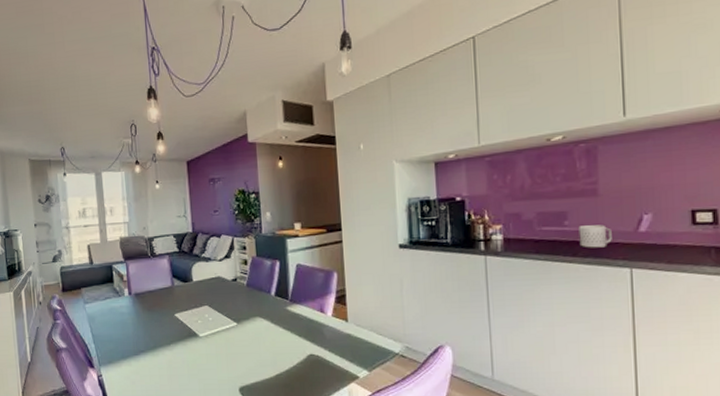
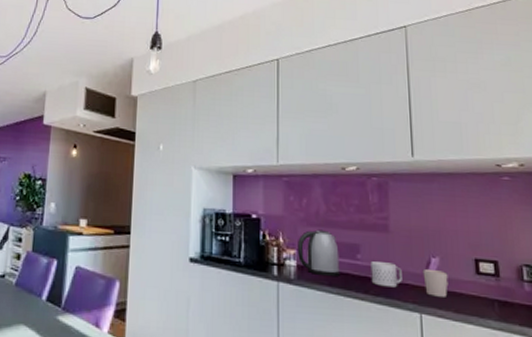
kettle: none [503,202,547,246] -> present [298,229,340,277]
cup: none [634,225,661,251] -> present [422,268,449,297]

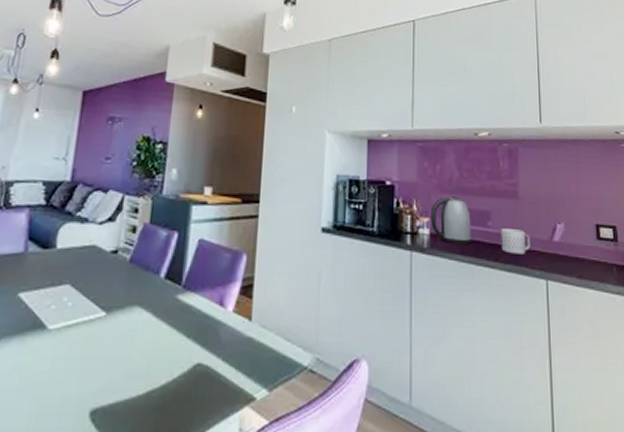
cup: present [422,268,449,297] -> none [549,234,572,263]

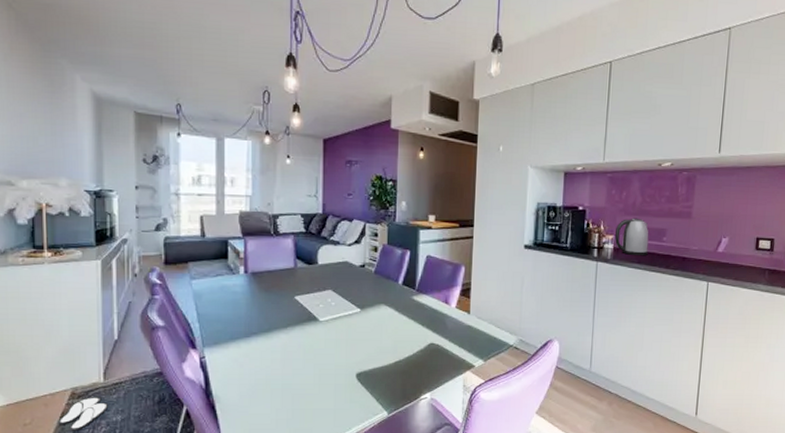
mug: present [501,228,530,255] -> none [672,243,698,263]

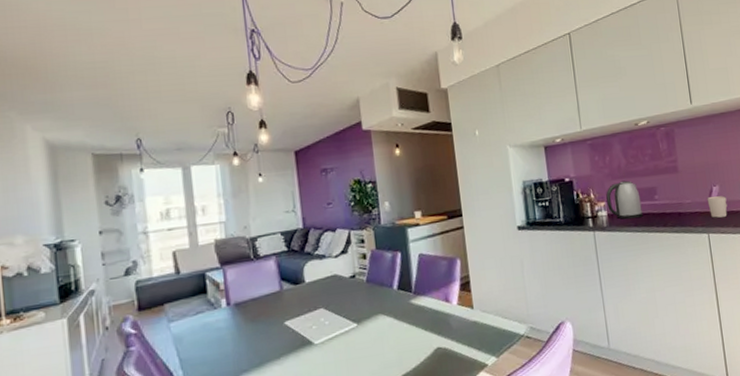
cup: none [714,246,734,269] -> present [707,195,727,218]

